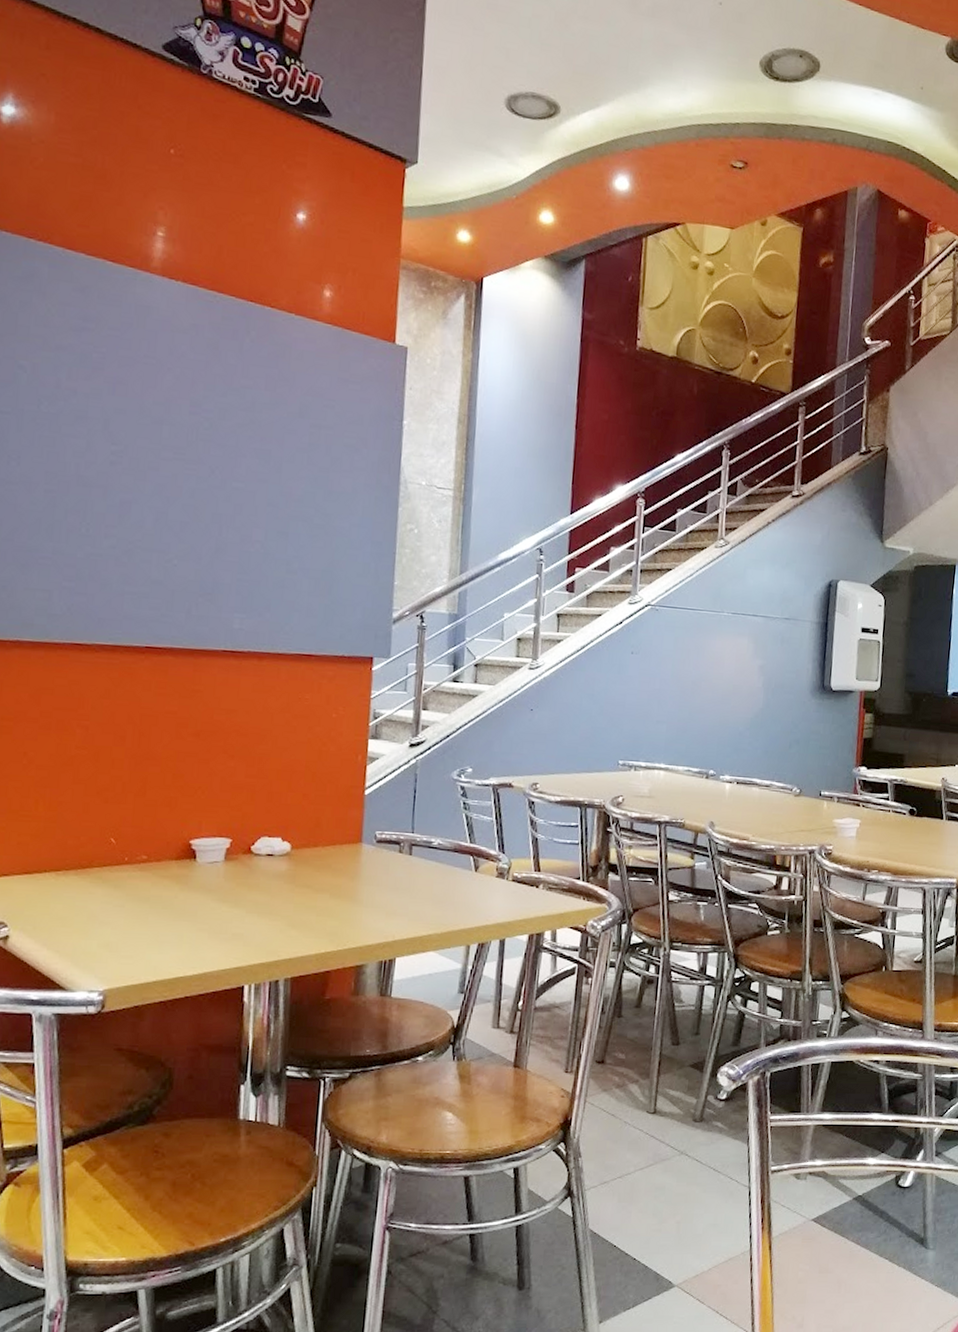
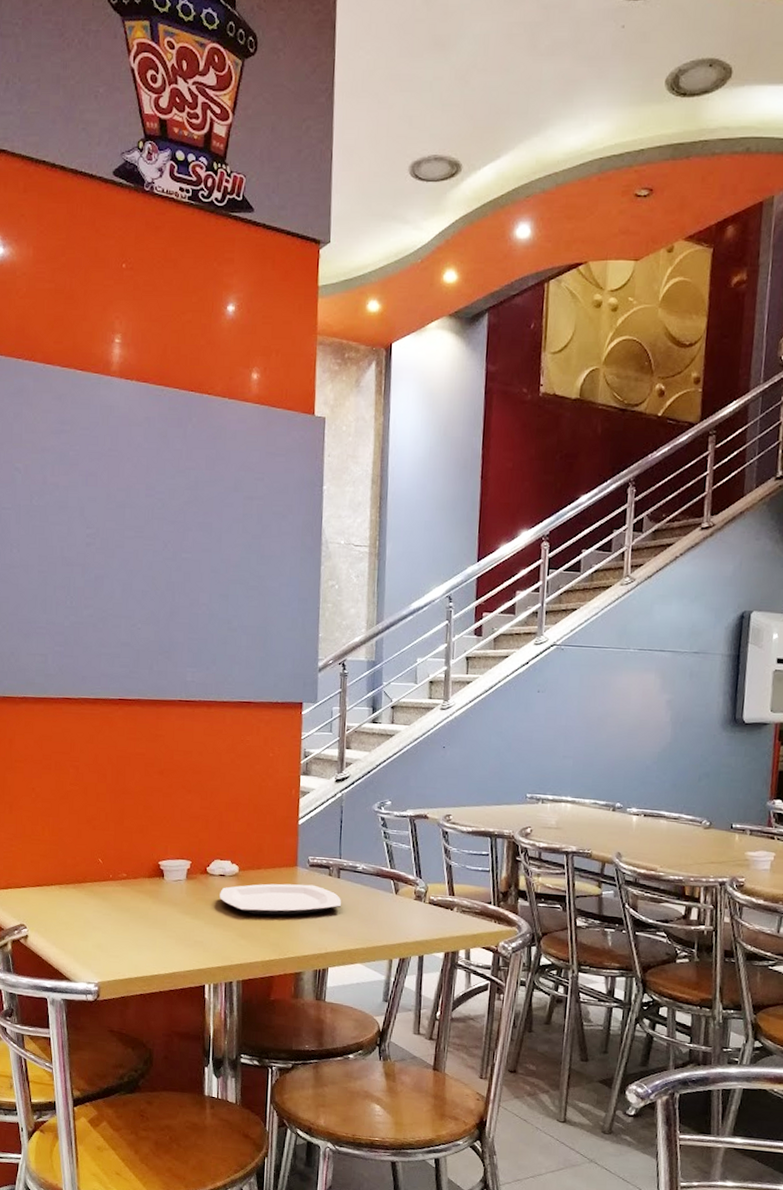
plate: none [266,863,413,900] -> present [220,883,341,915]

